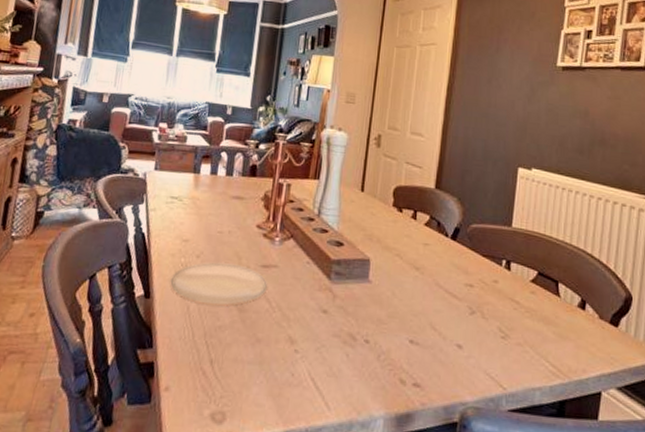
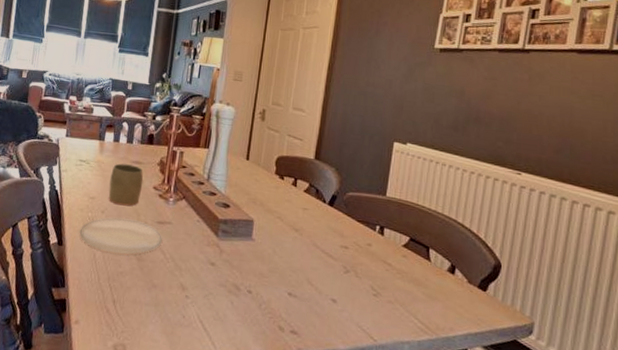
mug: none [205,199,245,249] -> present [108,163,144,206]

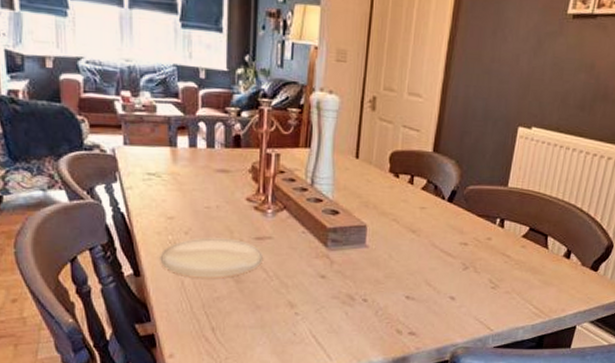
mug: present [108,163,144,206] -> none [191,174,233,224]

